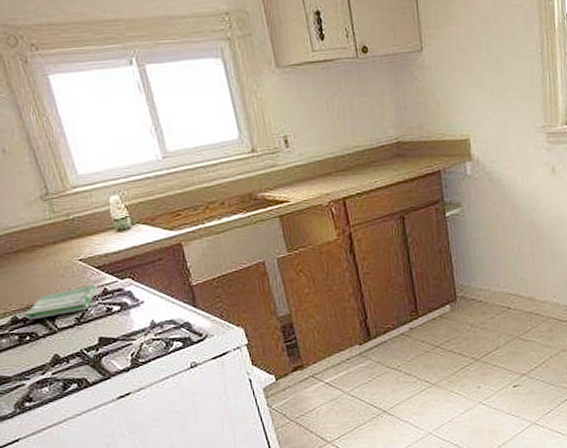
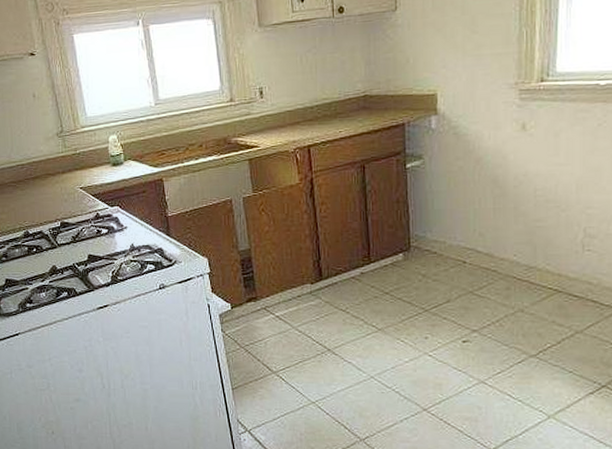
dish towel: present [23,285,98,320] -> none [34,210,92,235]

